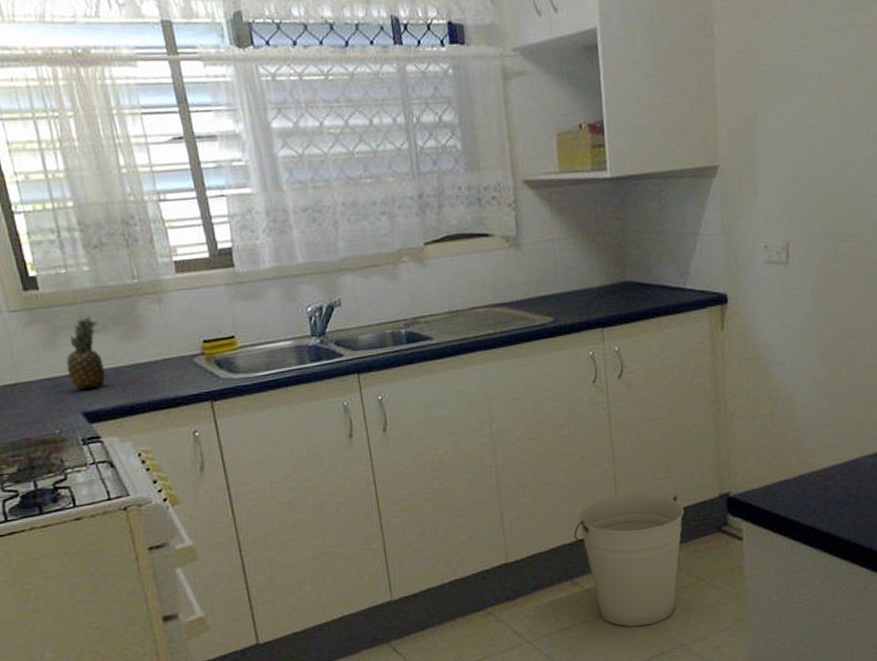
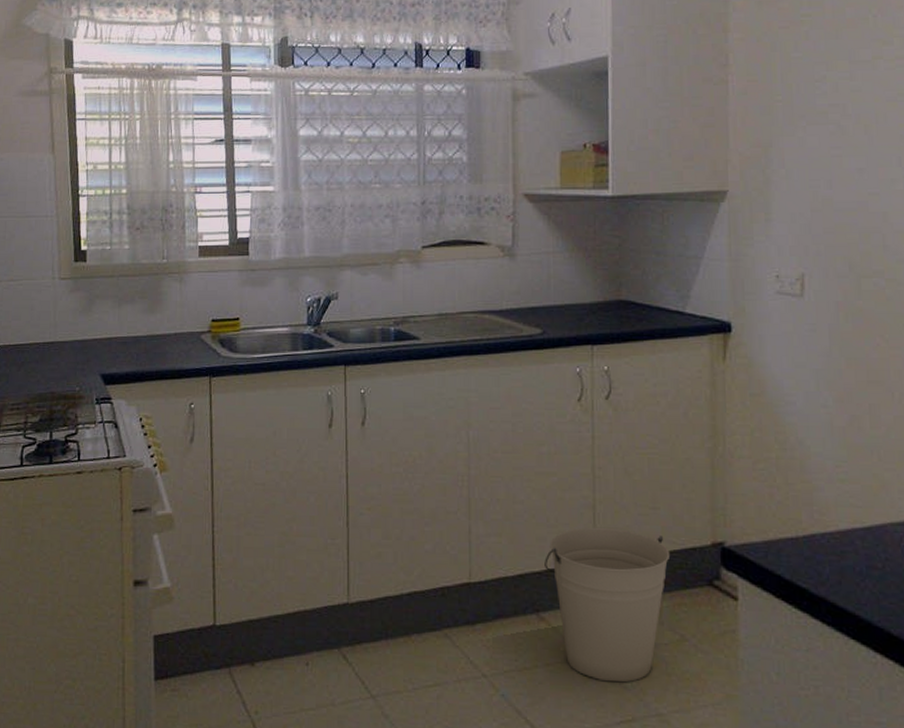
fruit: present [66,315,106,391] -> none [95,288,128,354]

